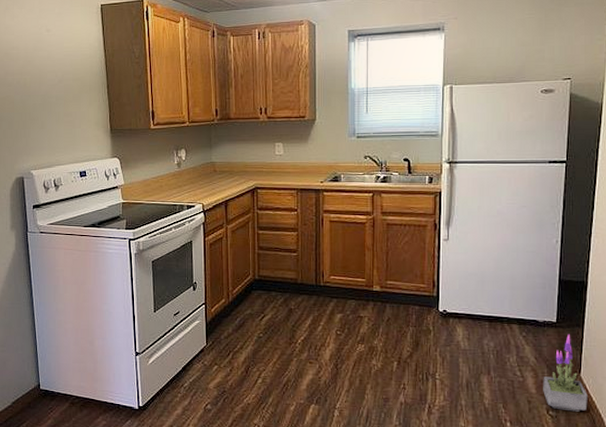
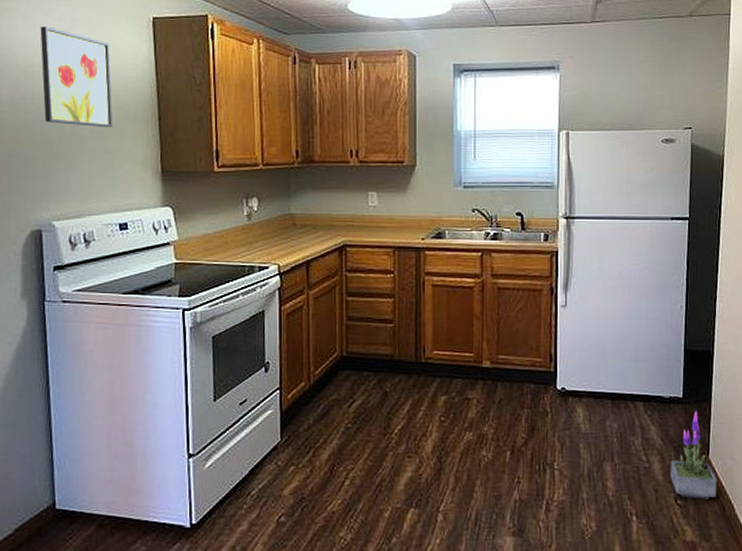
wall art: none [17,17,73,95] -> present [40,26,113,127]

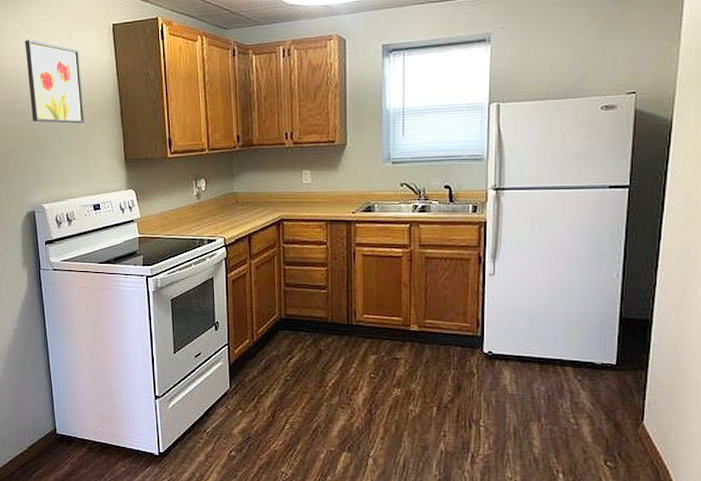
potted plant: present [670,411,717,499] -> none [600,378,651,463]

